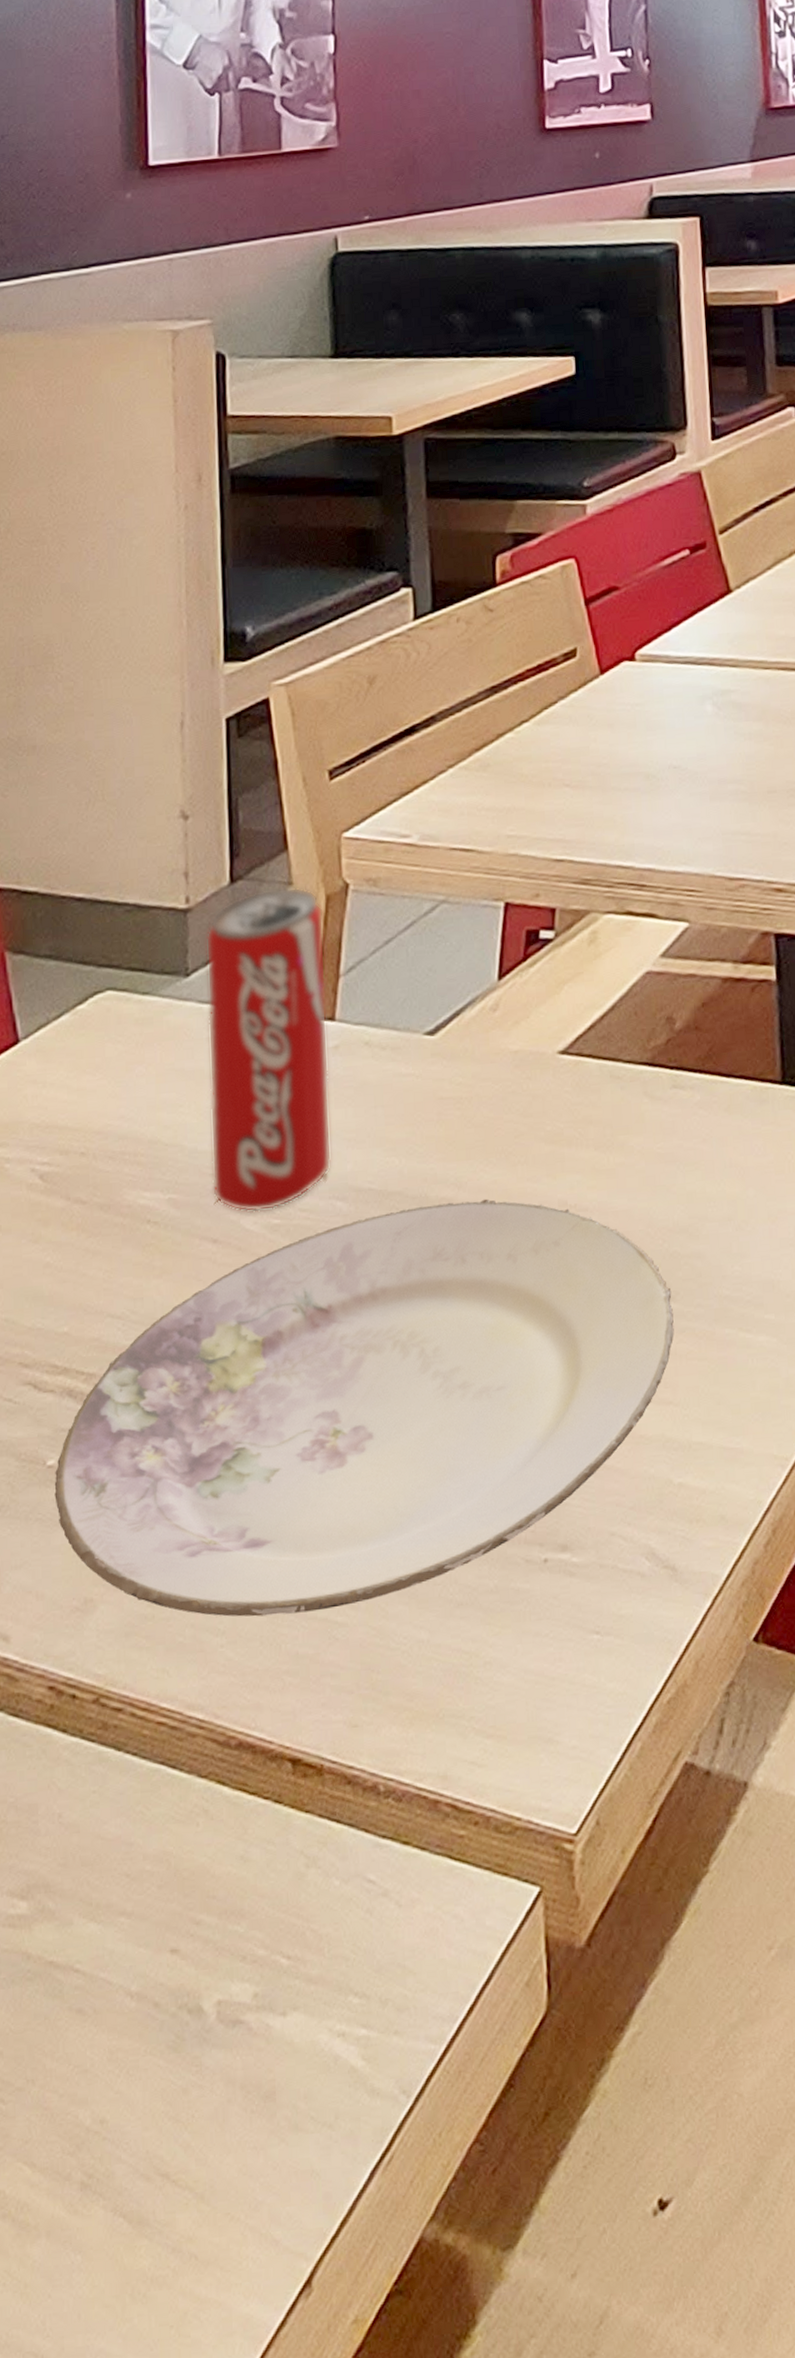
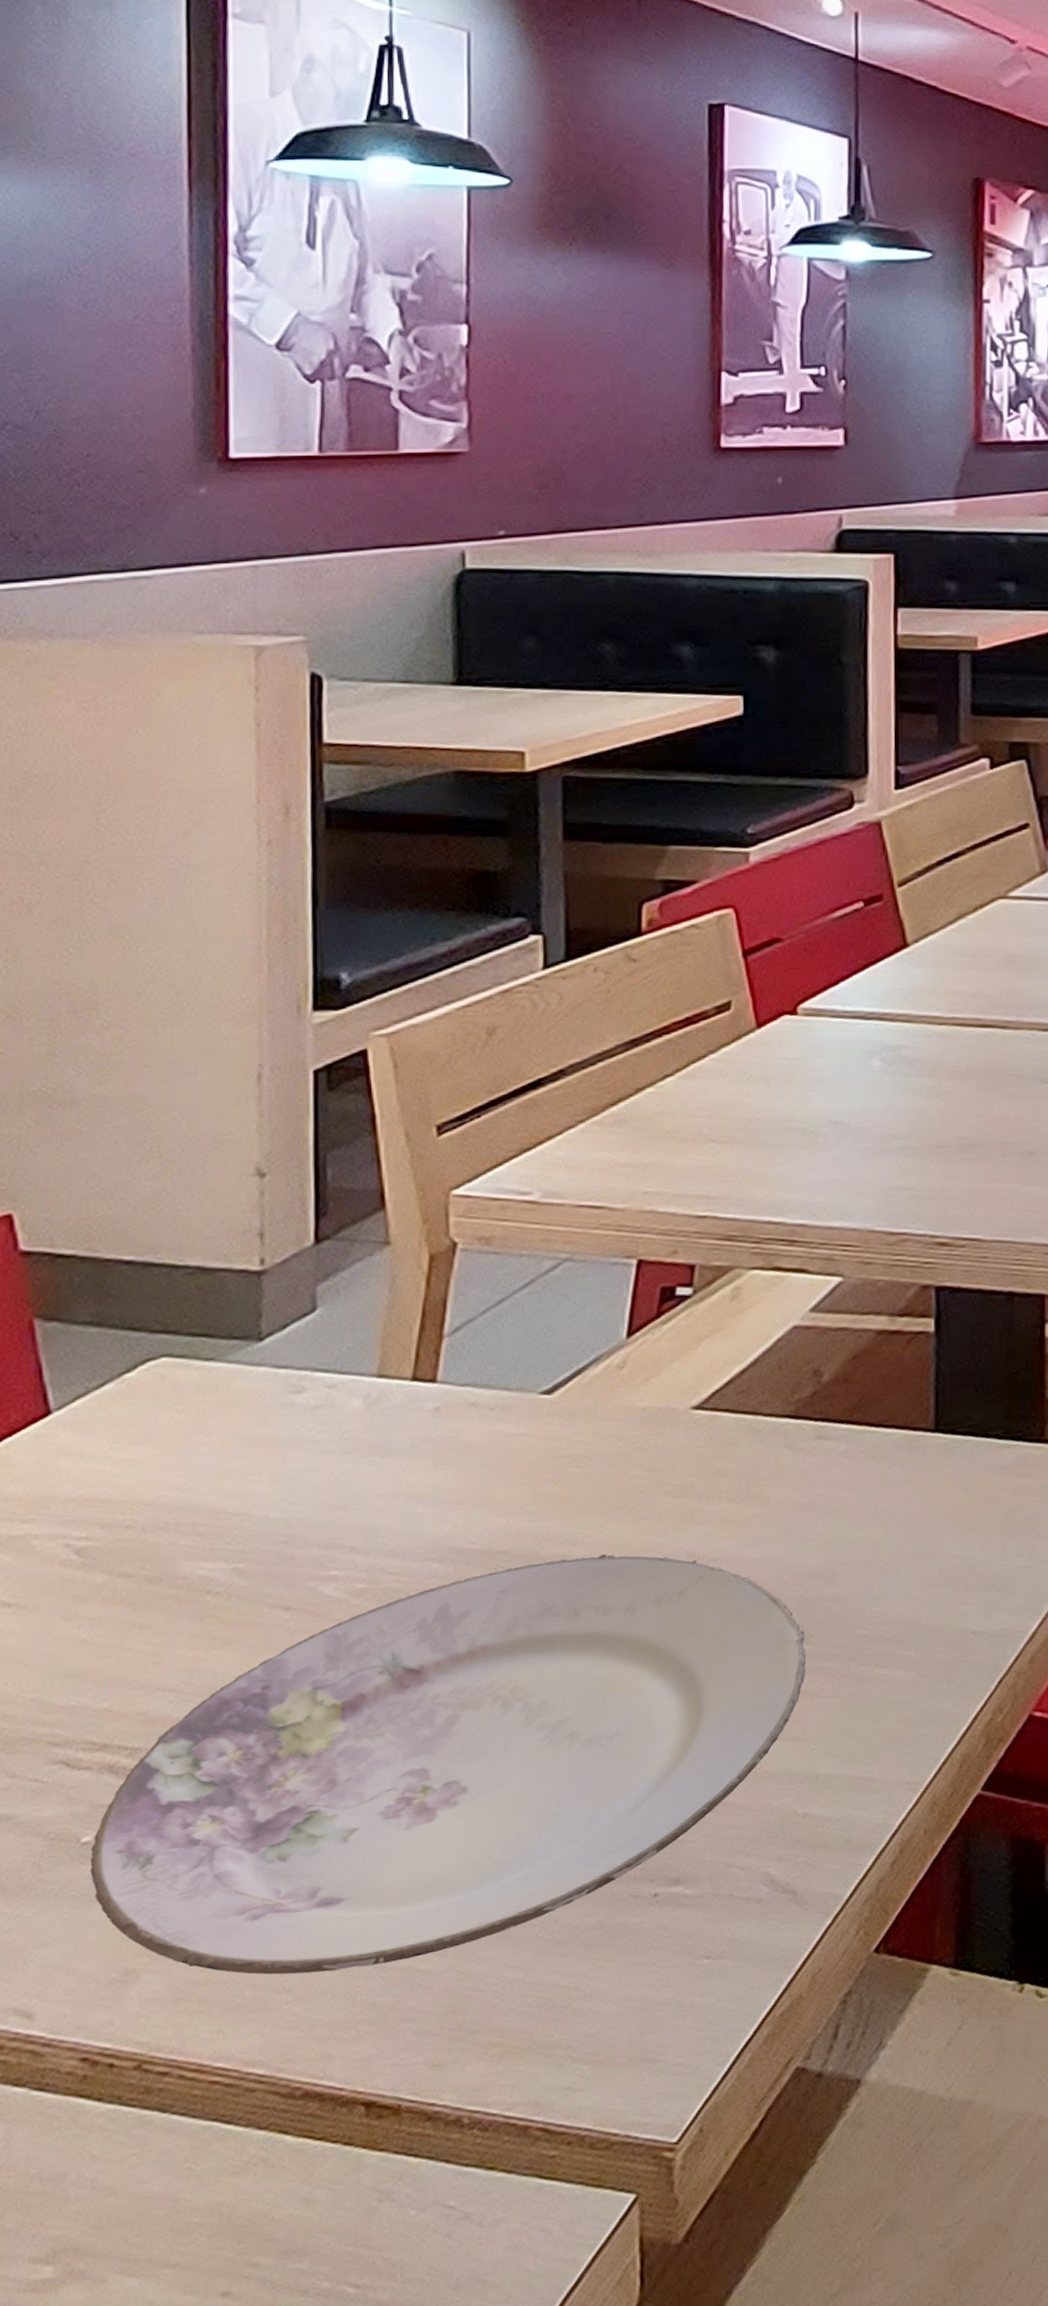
beverage can: present [205,887,332,1213] -> none [283,1246,429,1579]

